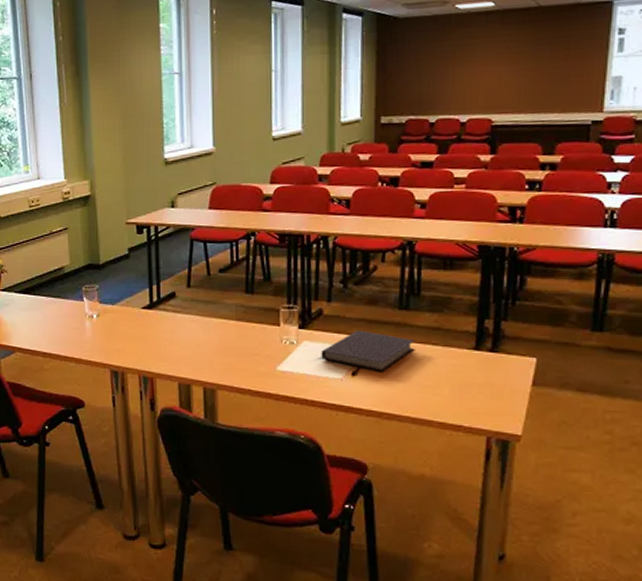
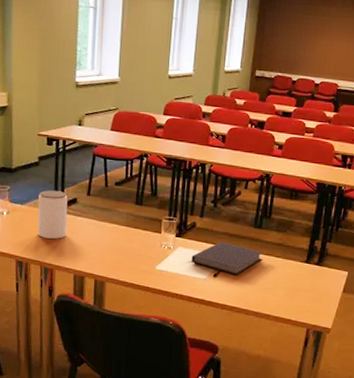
jar: none [131,284,167,342] -> present [37,190,68,239]

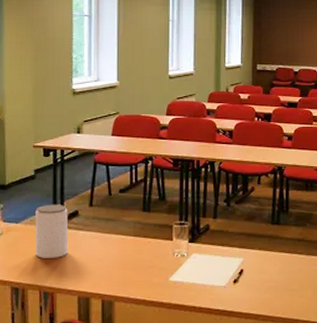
notebook: present [191,242,263,276] -> none [208,243,285,279]

